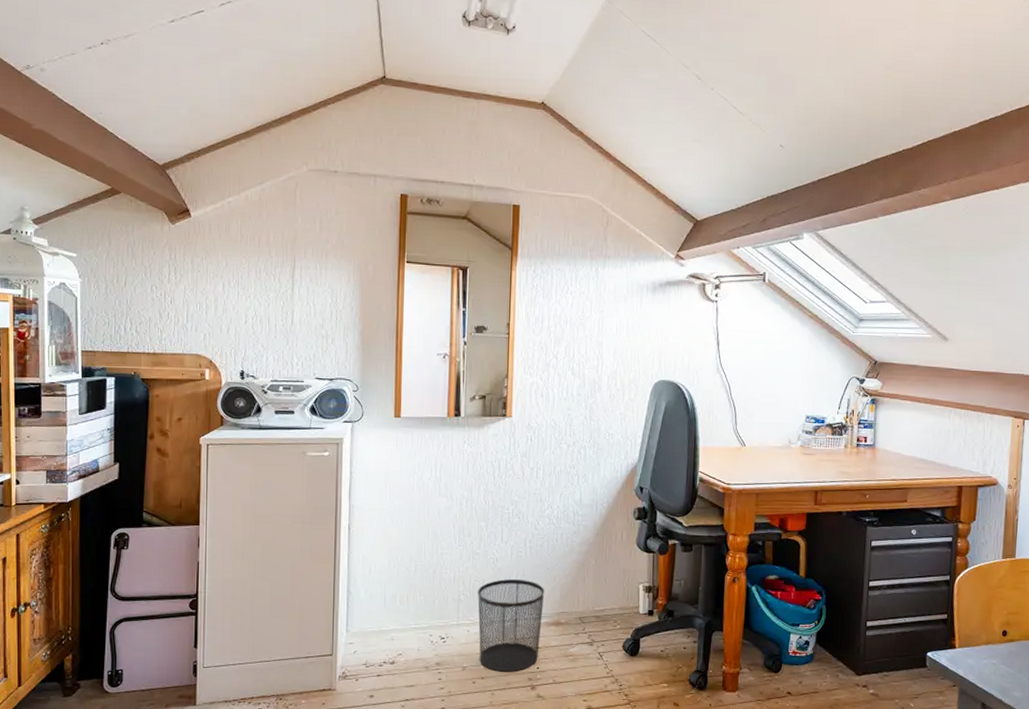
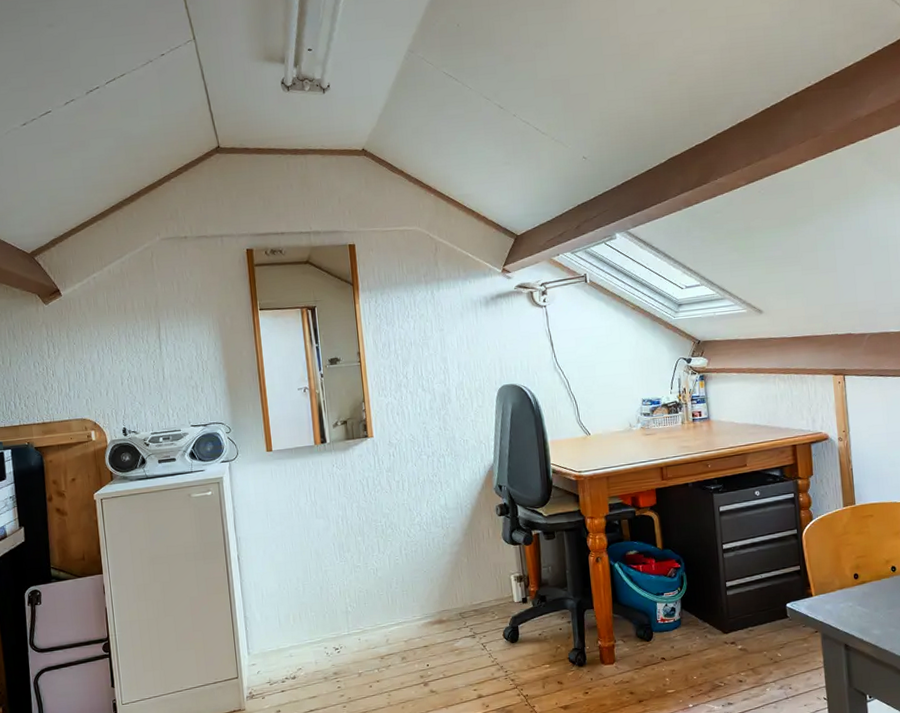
waste bin: present [477,579,545,672] -> none [362,585,427,673]

